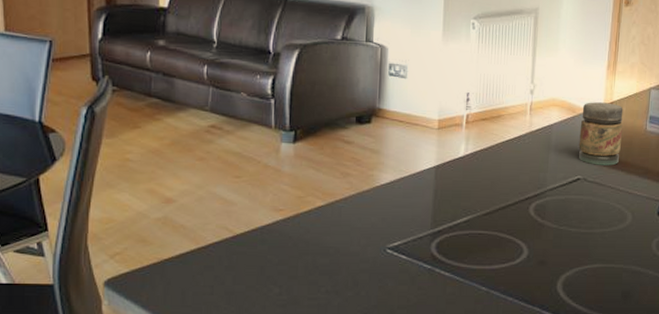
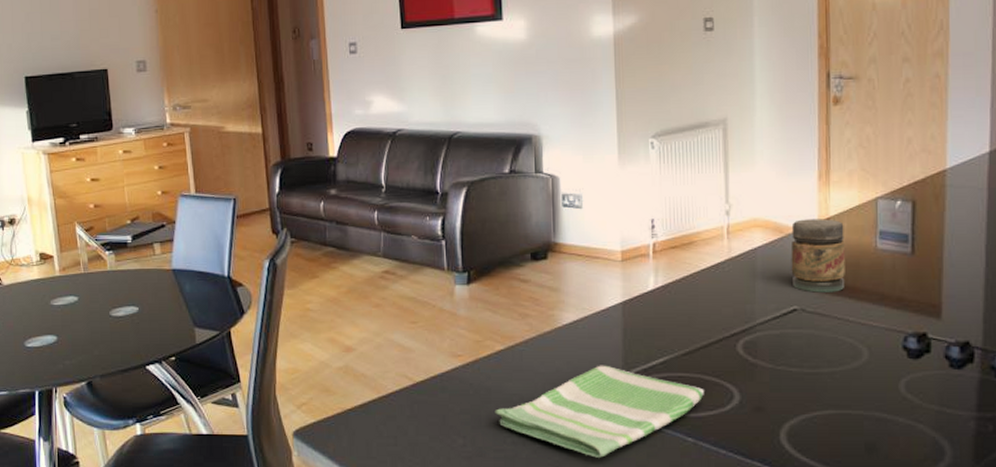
dish towel: none [311,222,499,305] -> present [495,365,704,458]

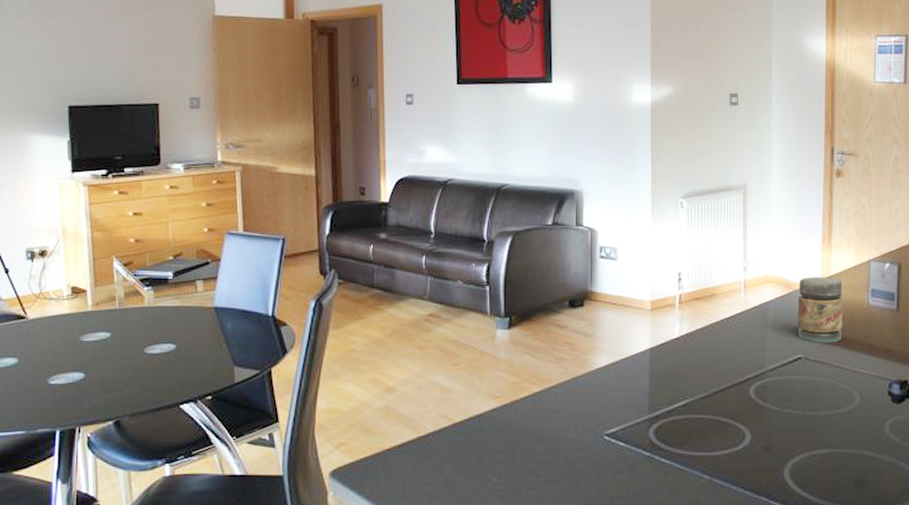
dish towel: present [495,365,704,458] -> none [529,407,720,495]

